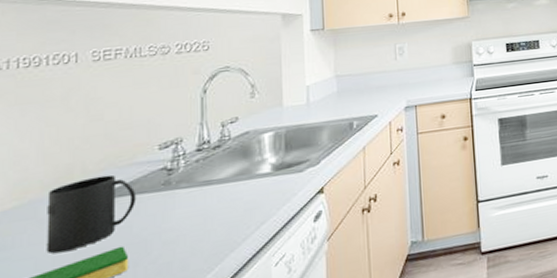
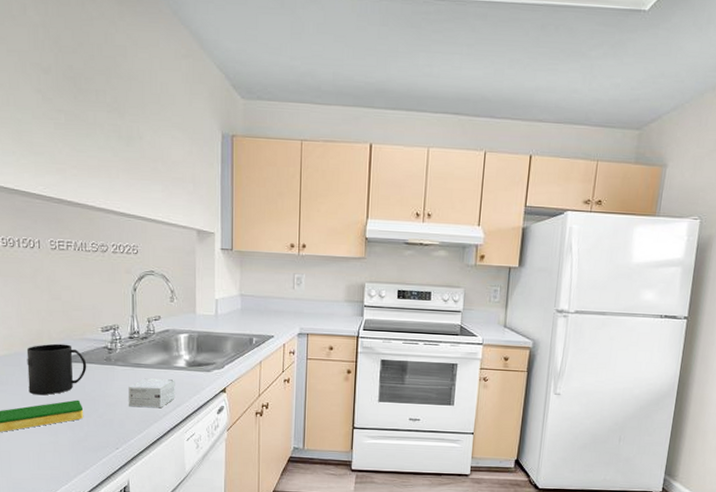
small box: none [195,191,259,240] -> present [128,378,175,409]

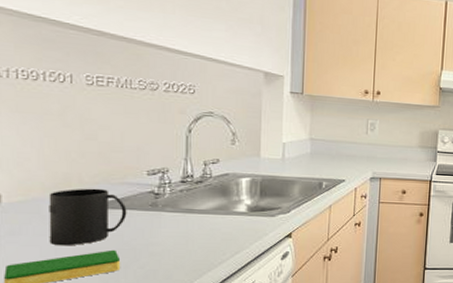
small box: present [128,378,175,409] -> none [178,225,234,256]

